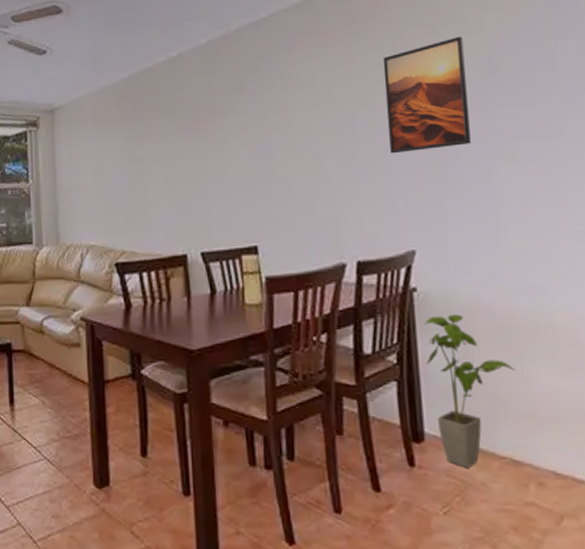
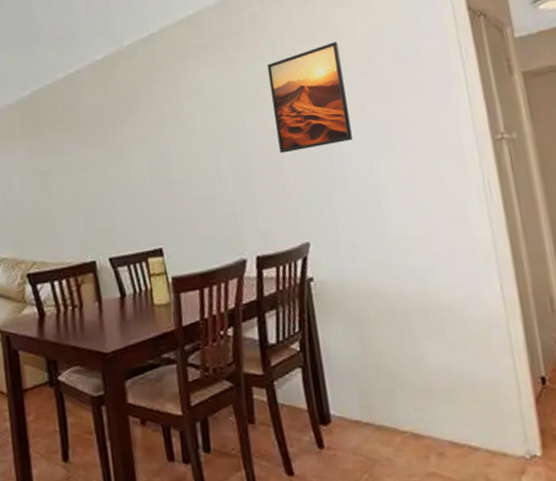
house plant: present [424,314,517,468] -> none [322,299,410,445]

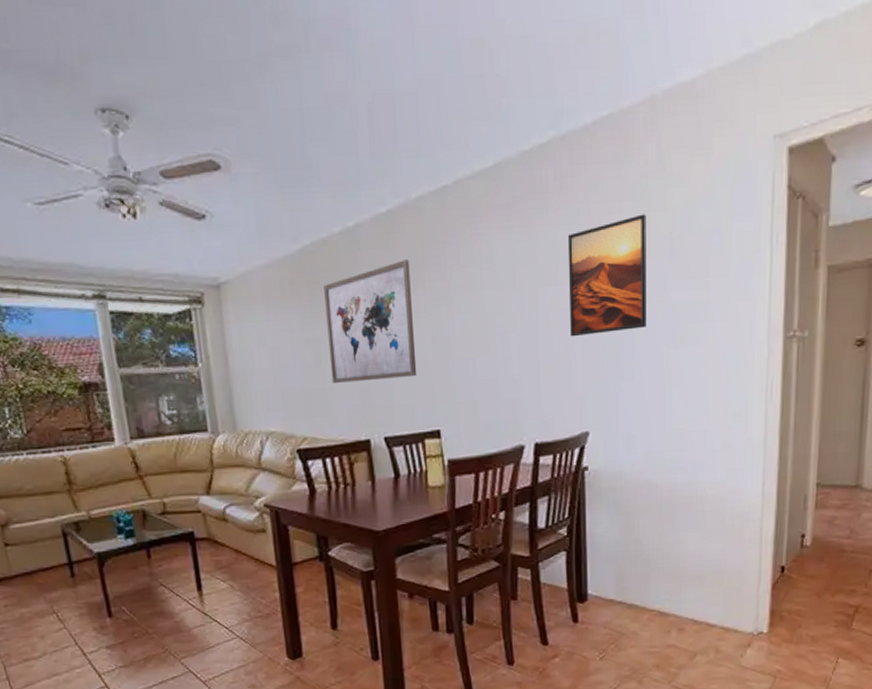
wall art: none [49,96,137,210] -> present [324,259,417,383]

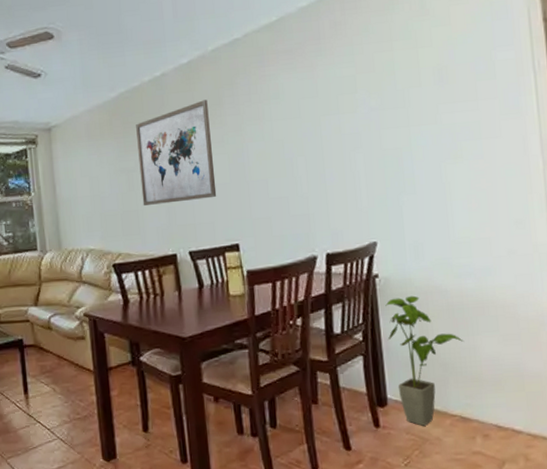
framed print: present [567,214,646,337] -> none [345,50,423,158]
house plant: none [593,489,670,621] -> present [385,295,465,426]

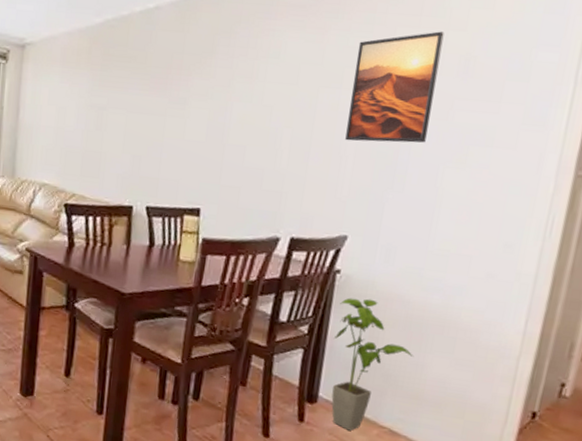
wall art: present [136,100,217,206] -> none [107,44,200,155]
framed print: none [345,50,423,158] -> present [345,31,445,143]

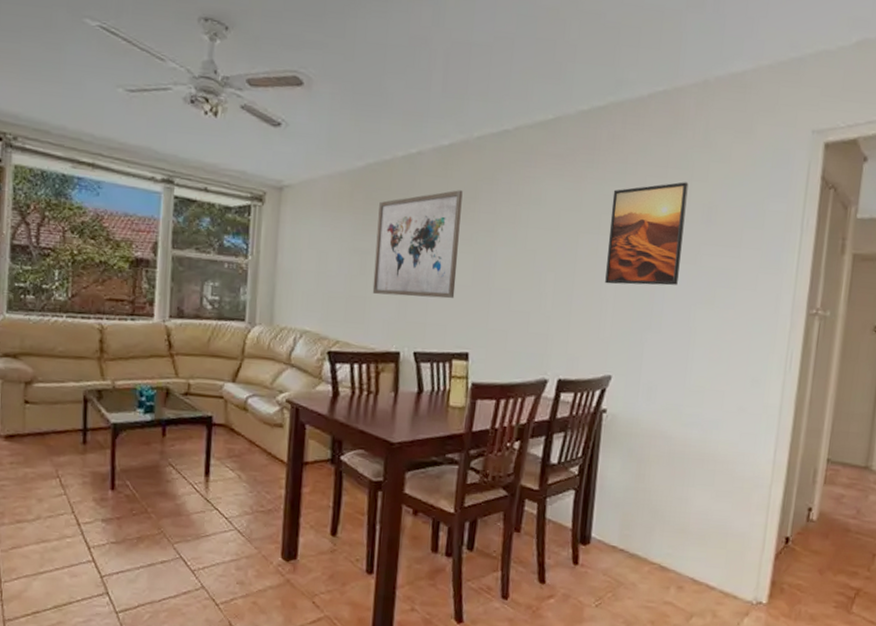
wall art: none [107,44,200,155] -> present [372,190,463,299]
house plant: present [331,297,415,431] -> none [603,436,679,570]

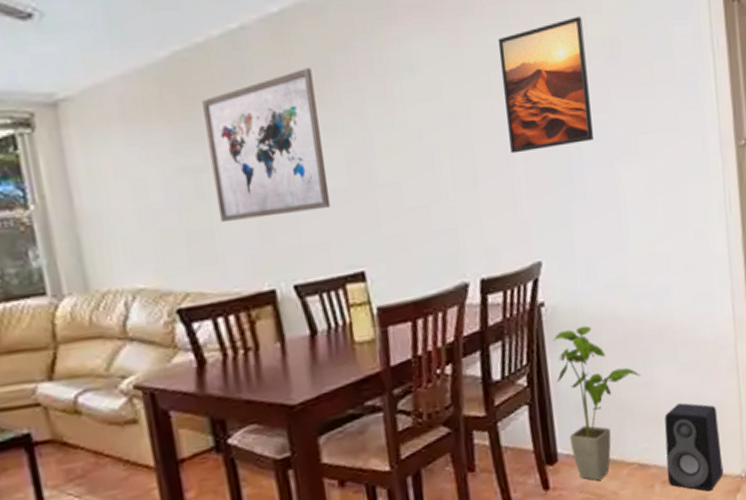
house plant: none [603,436,679,570] -> present [553,325,642,481]
speaker: none [682,523,741,608] -> present [664,402,724,492]

